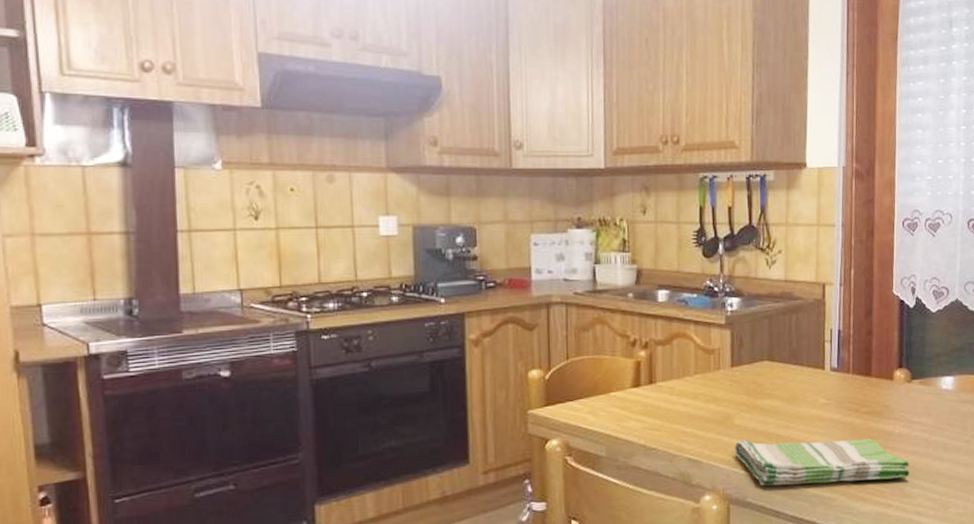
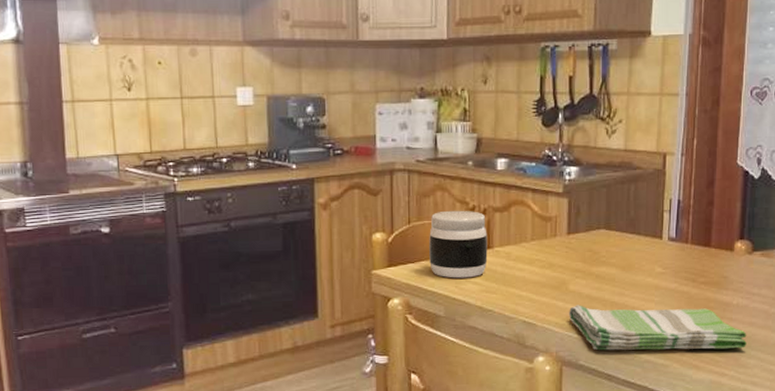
jar: none [589,344,650,416] -> present [429,210,488,279]

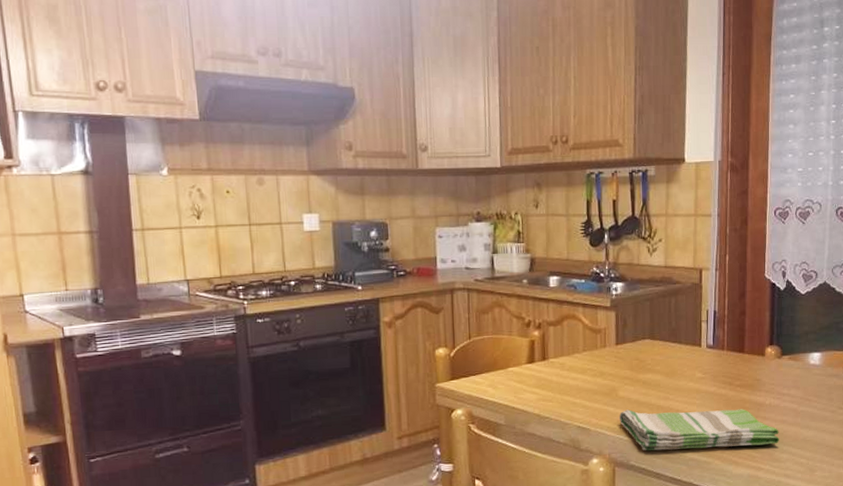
jar: present [429,210,488,279] -> none [488,325,544,389]

